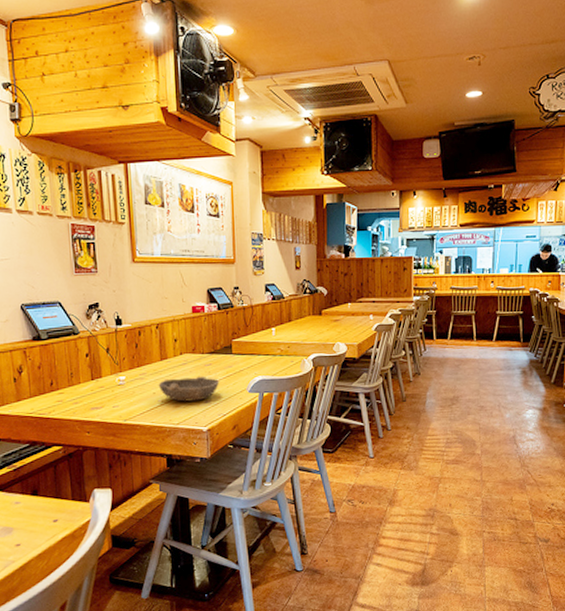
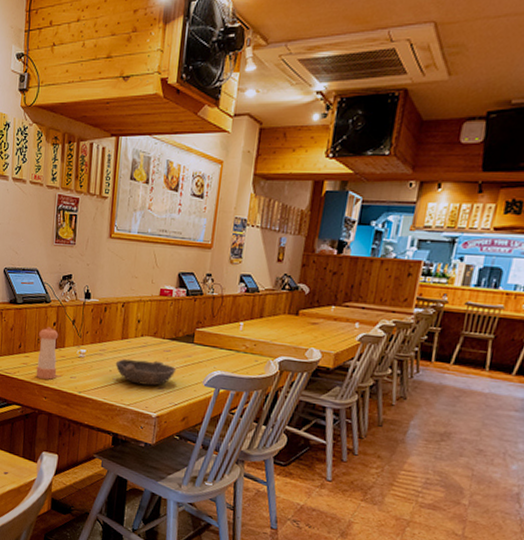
pepper shaker: none [71,359,98,413] -> present [36,327,59,380]

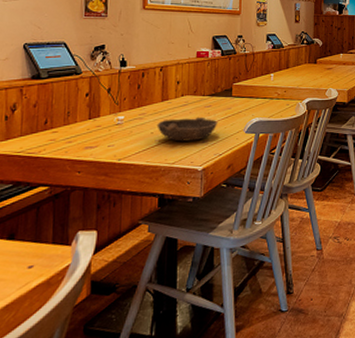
pepper shaker: present [36,327,59,380] -> none [66,98,93,153]

